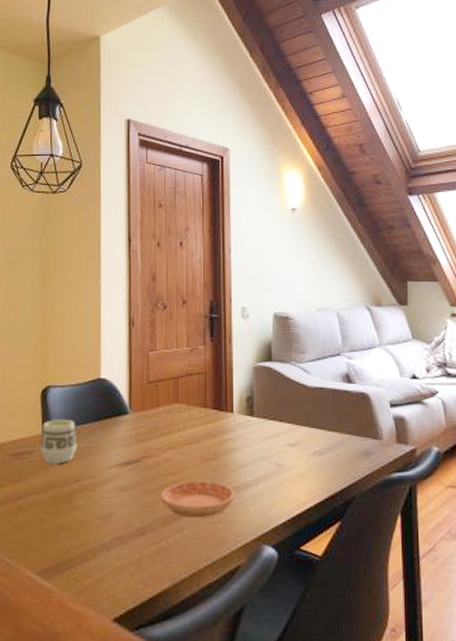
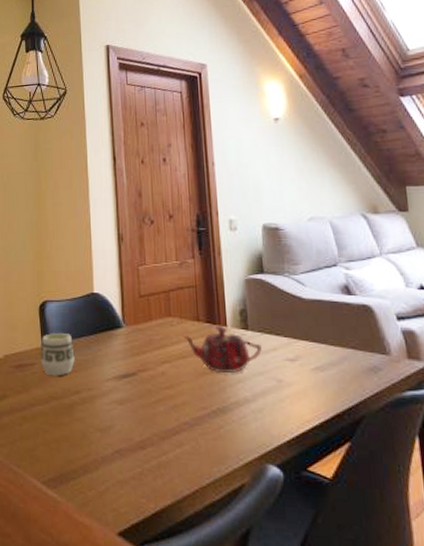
saucer: present [160,481,235,518] -> none [158,395,234,434]
teapot: none [189,411,265,459] -> present [183,325,262,374]

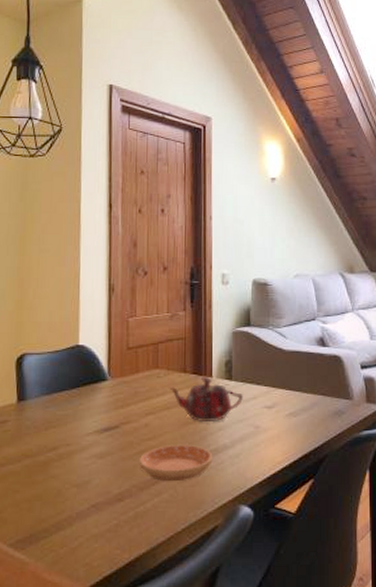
cup: present [40,333,75,376] -> none [14,388,54,433]
saucer: none [158,395,234,434] -> present [139,445,213,482]

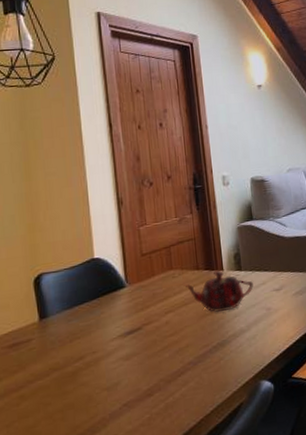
saucer: present [139,445,213,482] -> none [163,334,232,372]

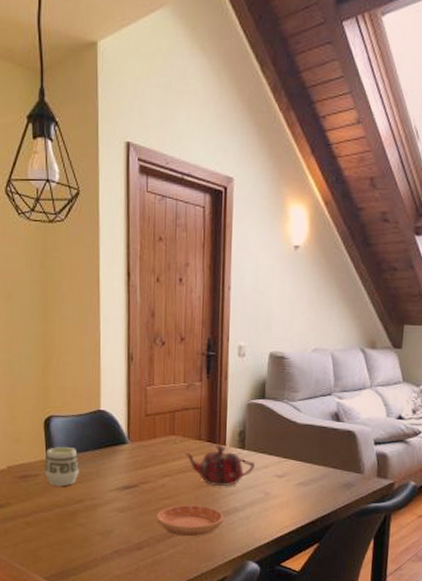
cup: none [38,302,77,348] -> present [44,447,79,487]
saucer: none [163,334,232,372] -> present [156,505,224,537]

